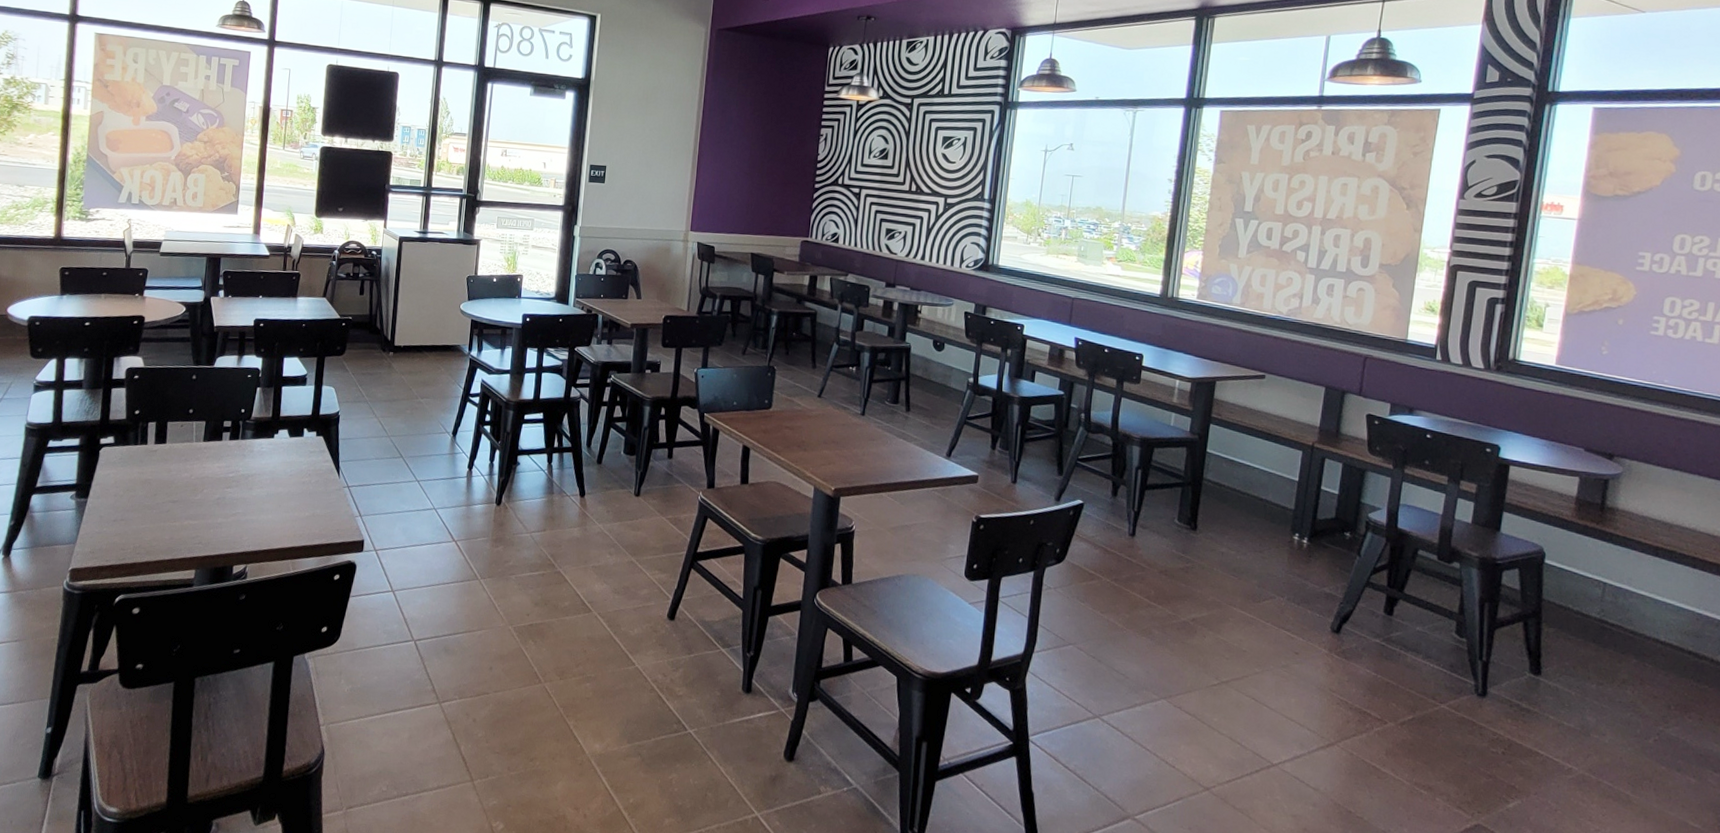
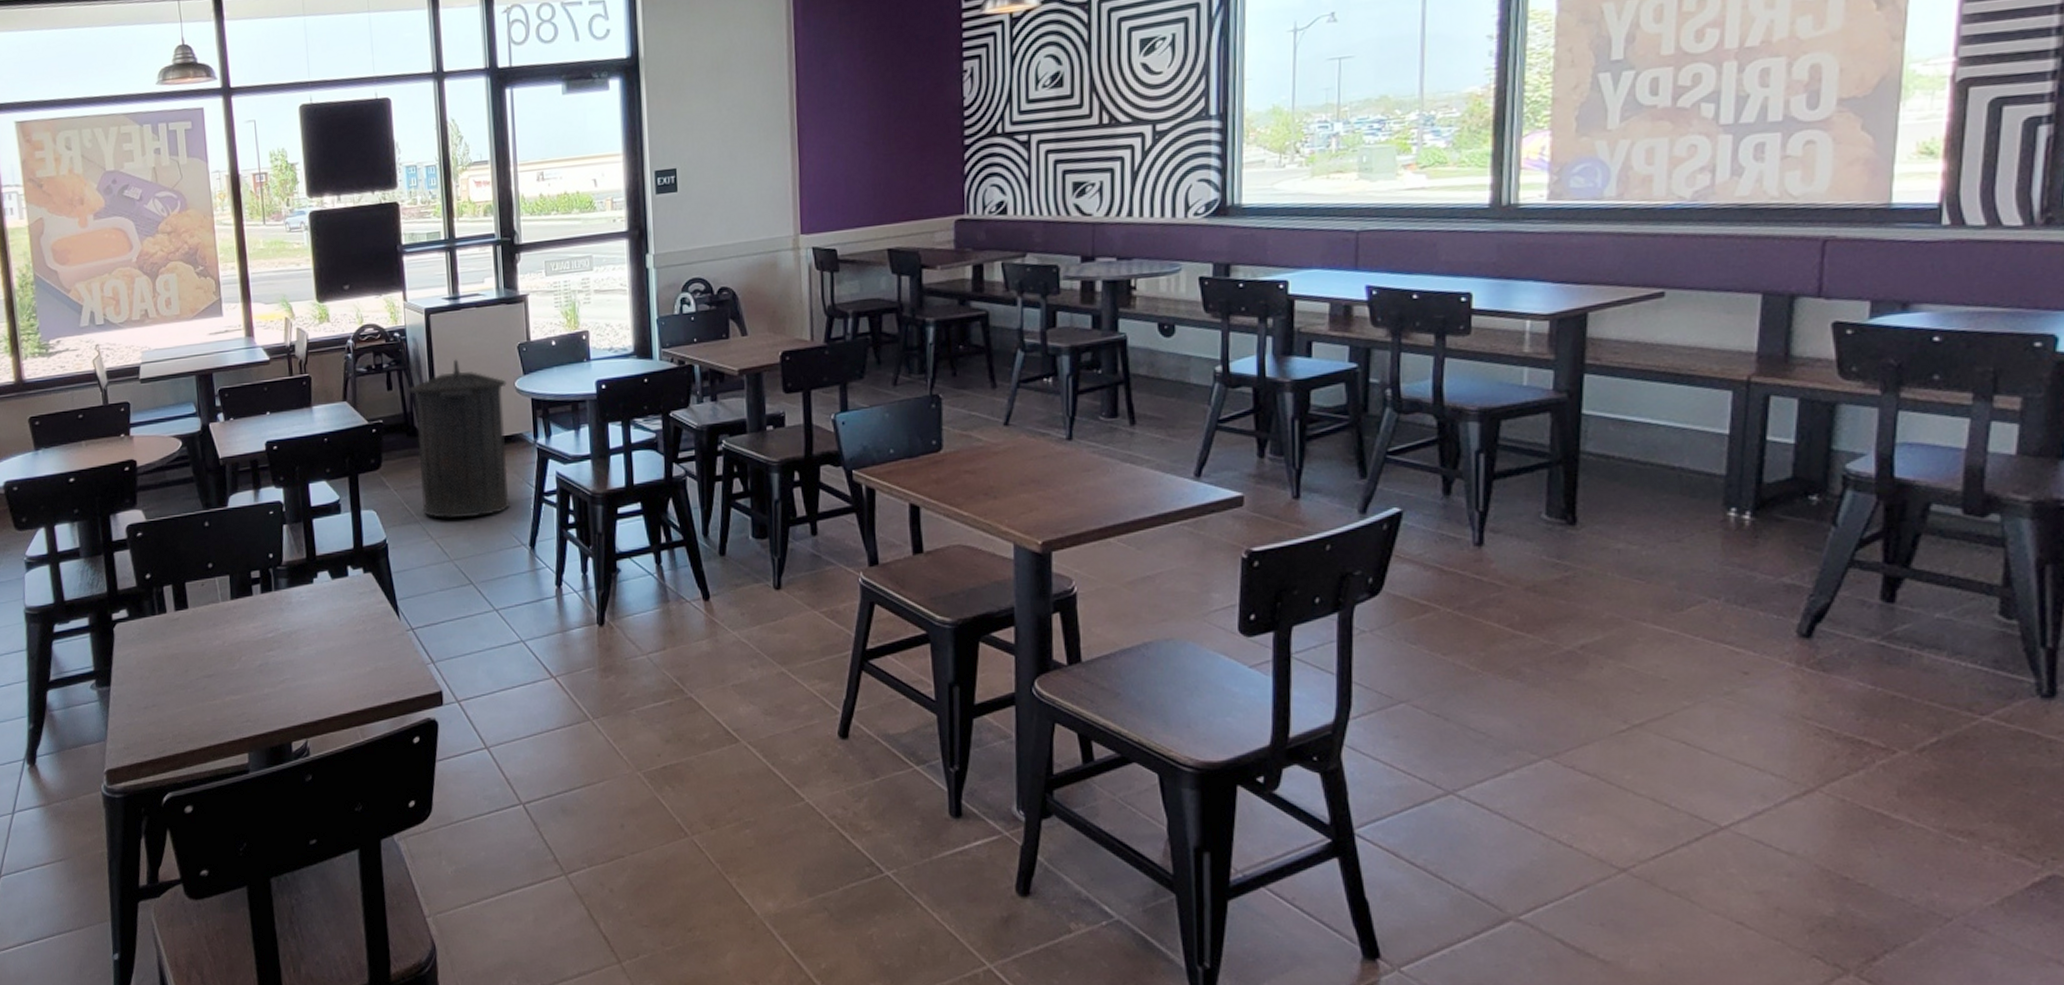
trash can: none [372,279,454,405] -> present [409,359,511,519]

